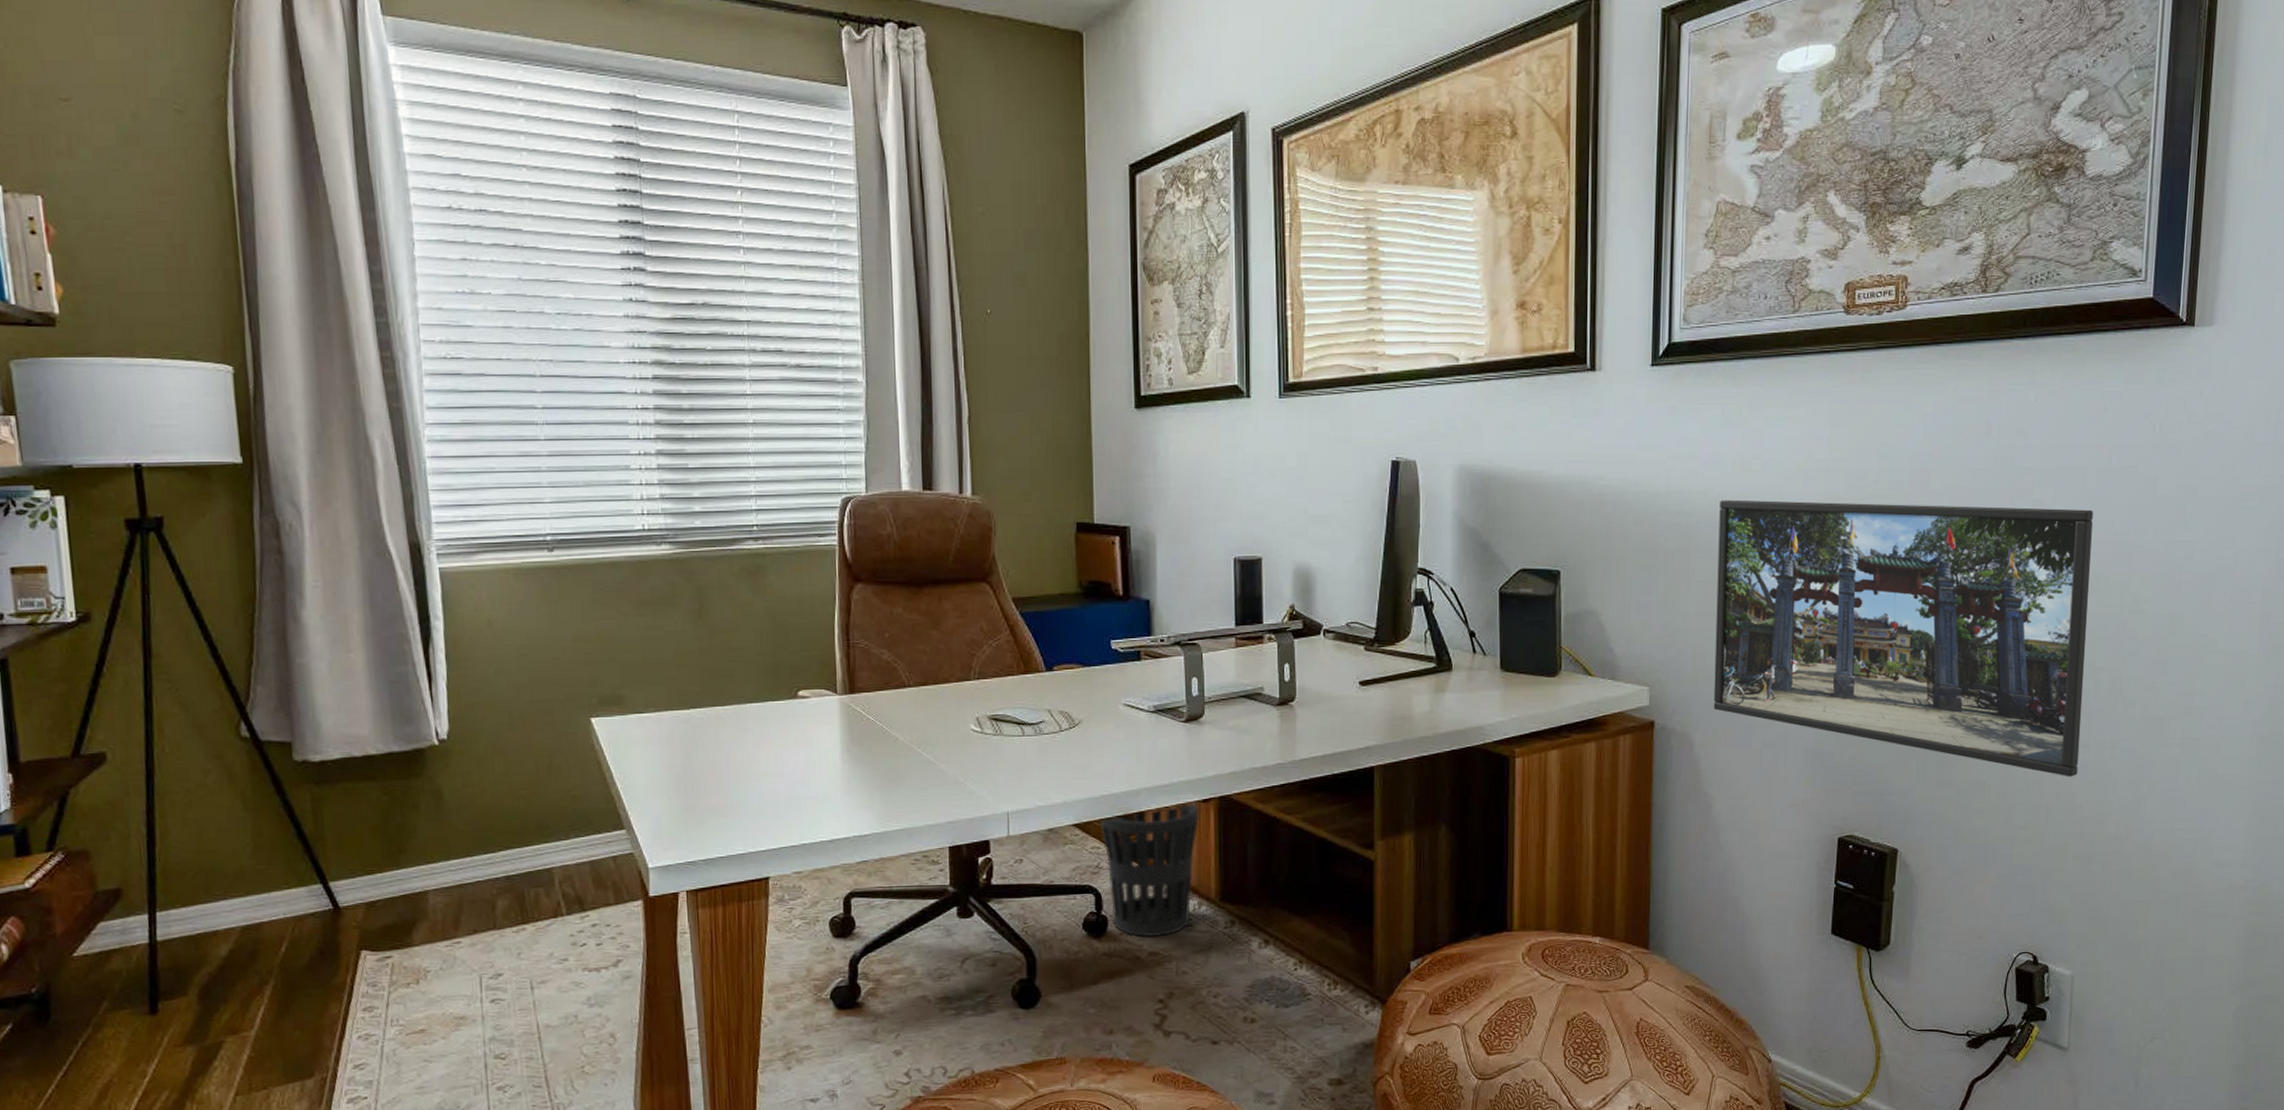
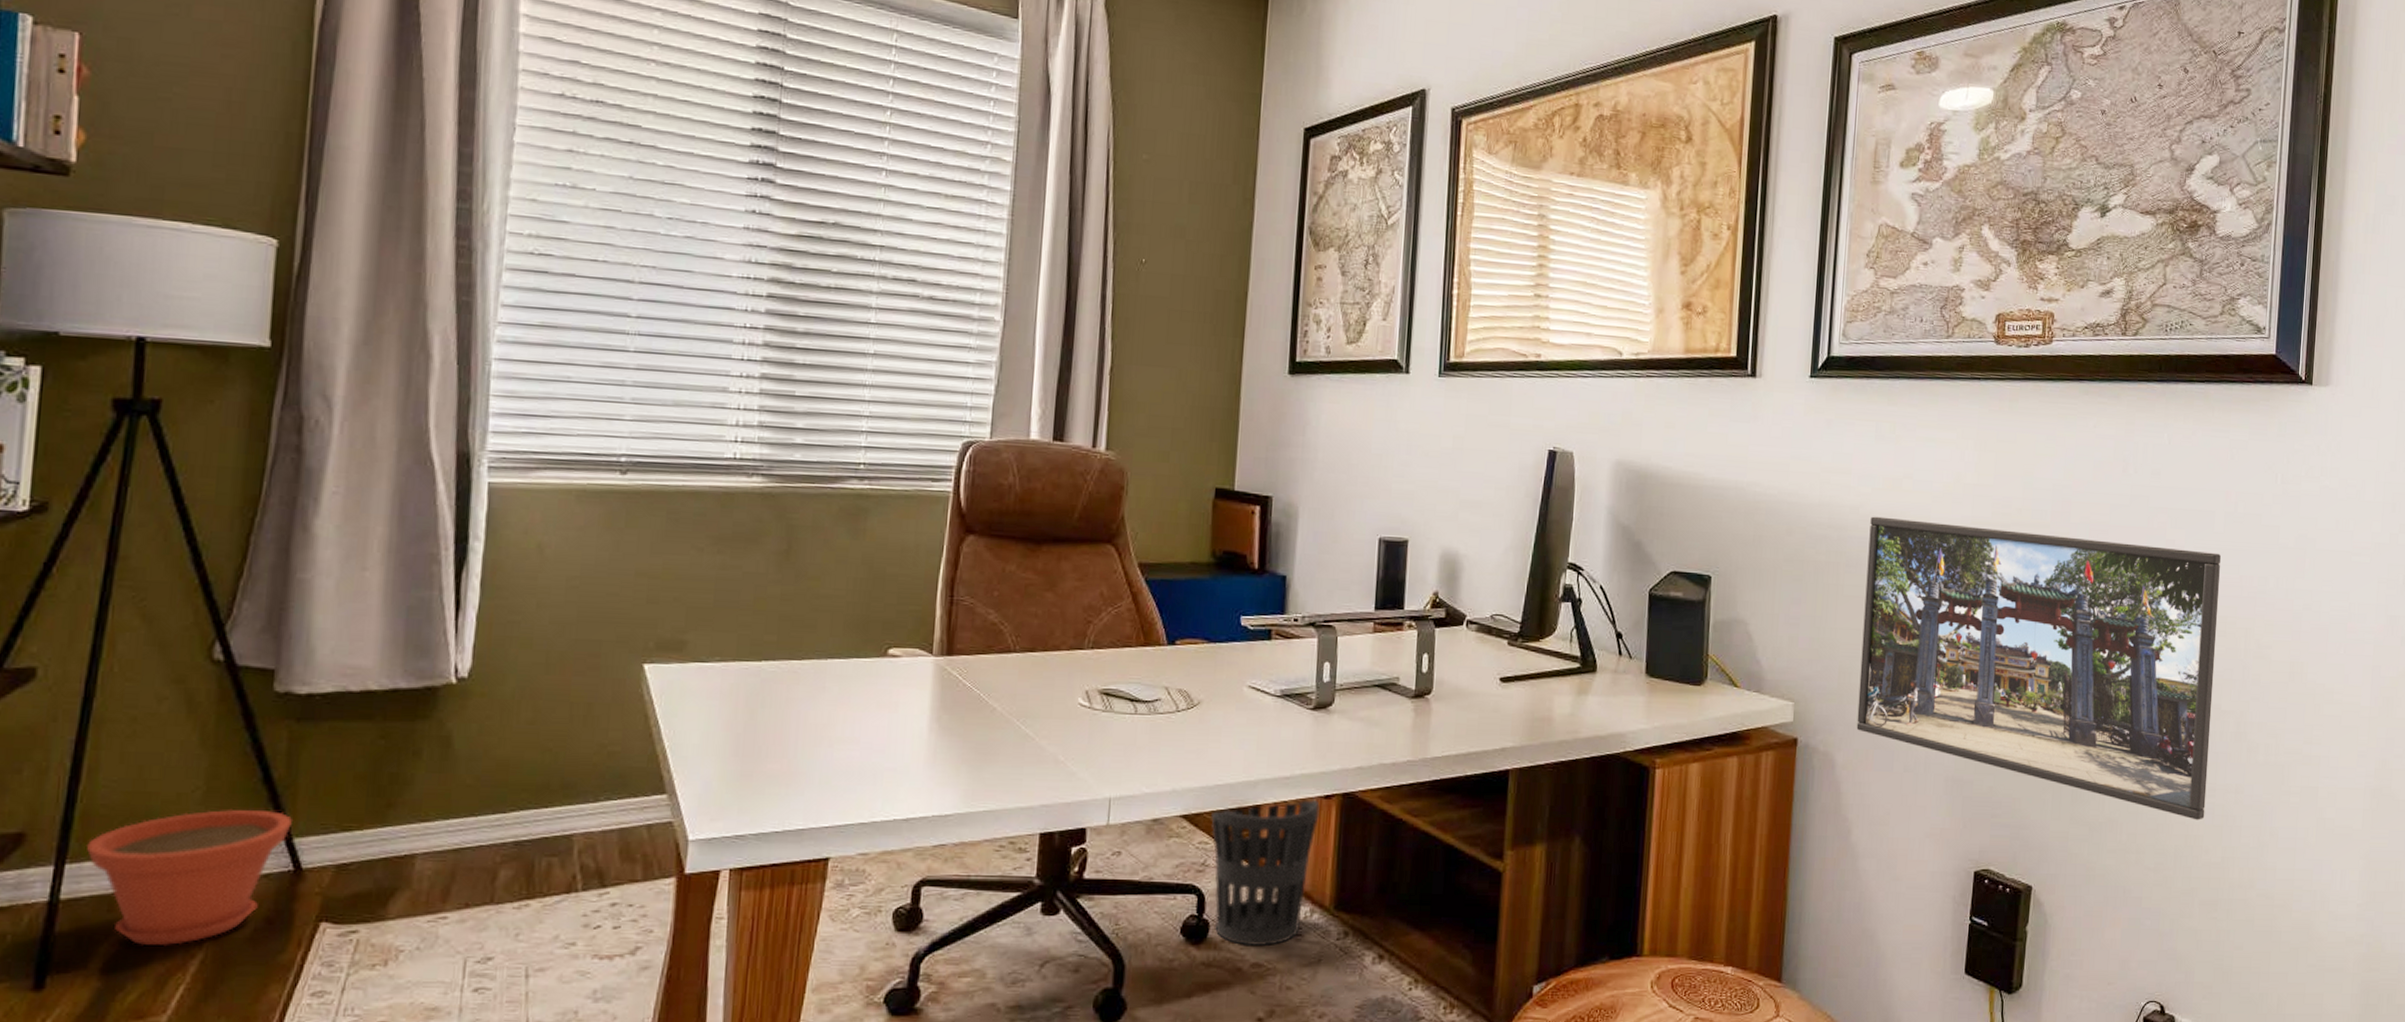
plant pot: none [170,860,326,975] -> present [87,808,292,947]

